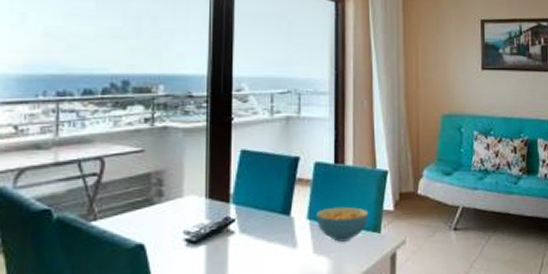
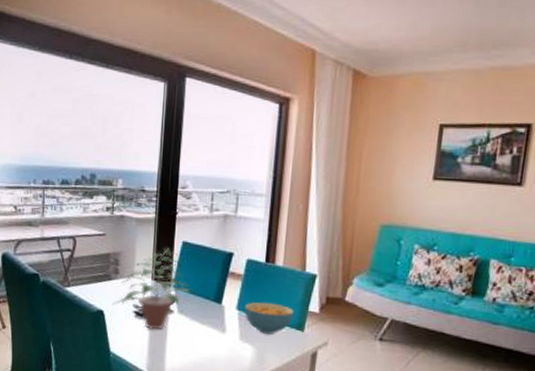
potted plant: none [155,158,259,258] -> present [112,247,195,330]

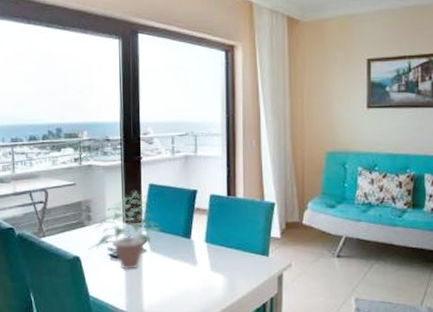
cereal bowl: present [245,302,294,334] -> none [213,233,258,262]

